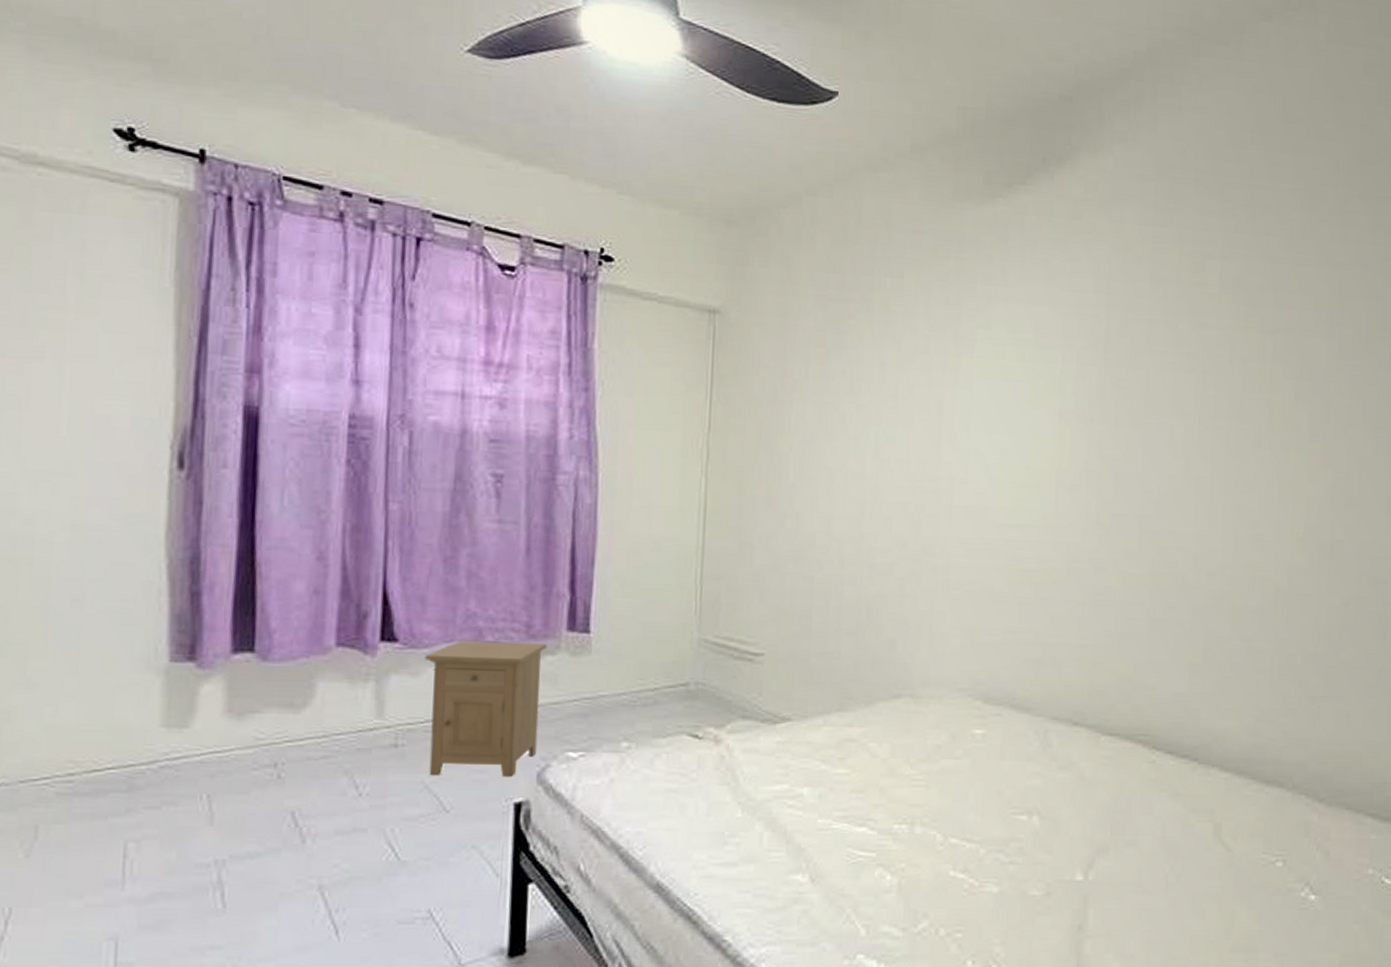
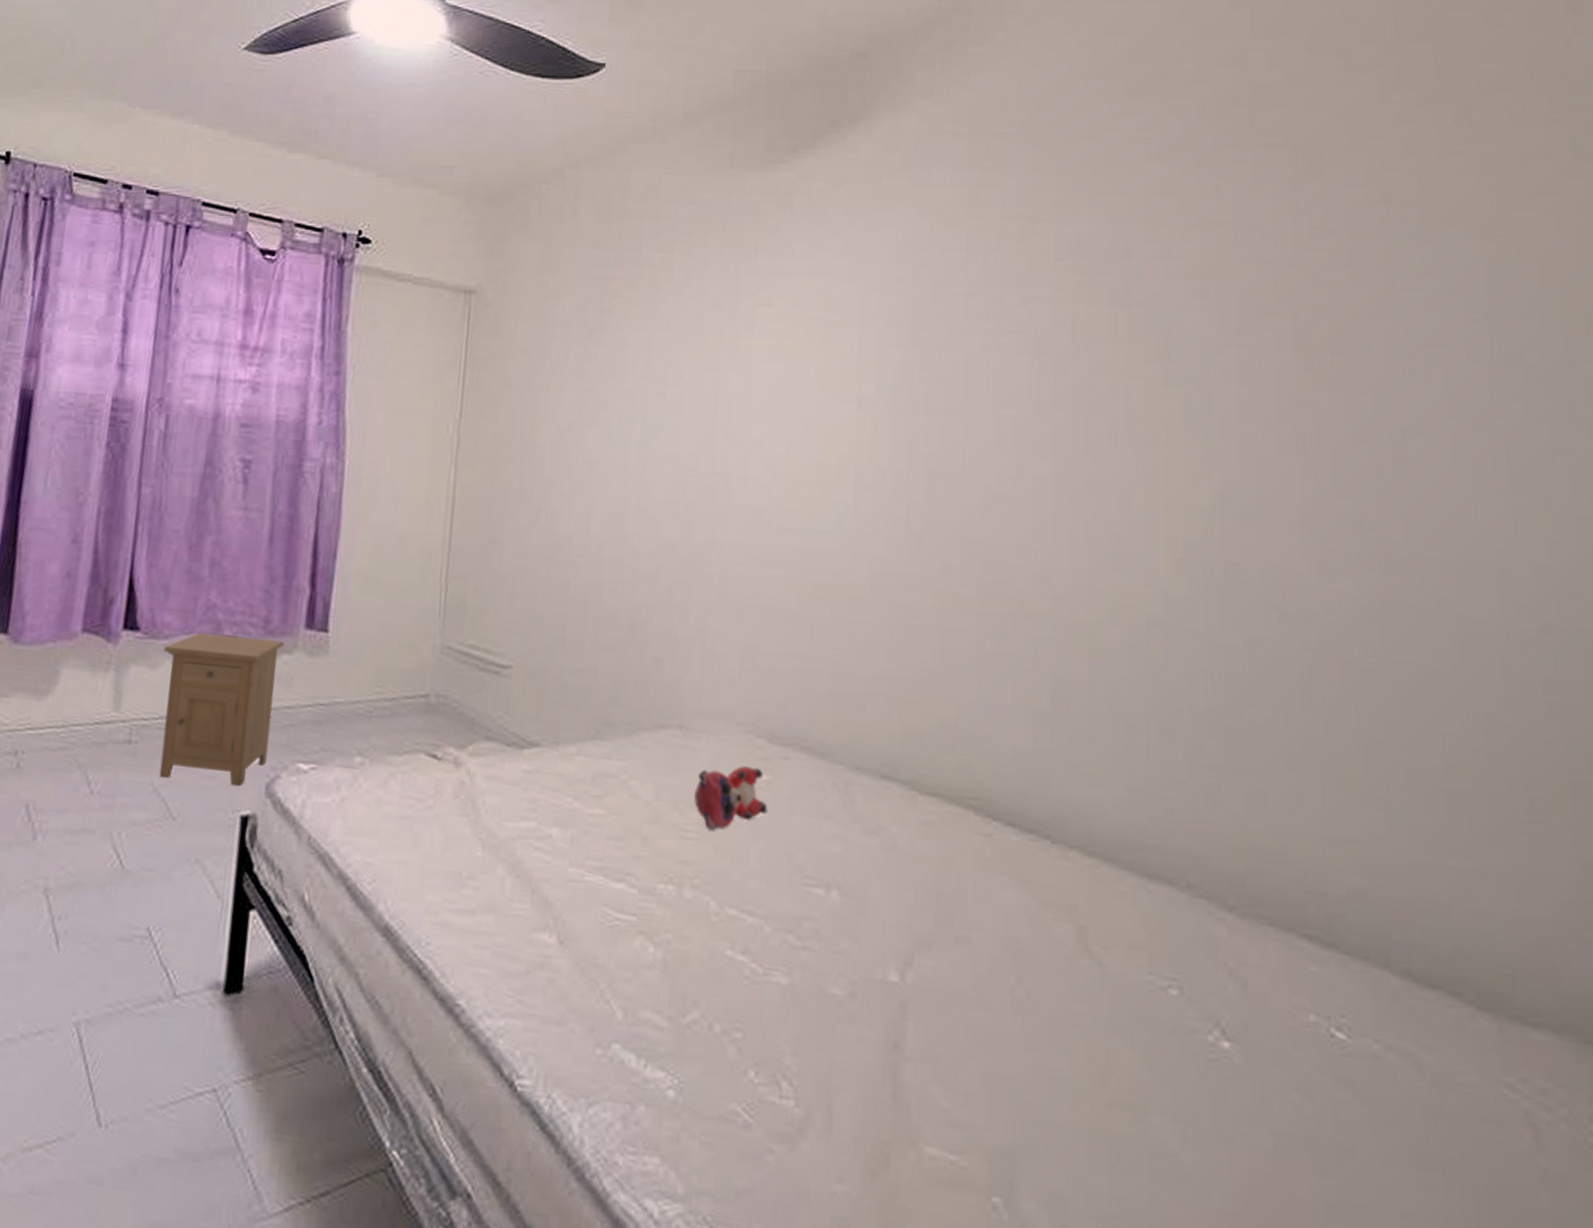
stuffed animal: none [923,724,983,778] -> present [694,766,768,831]

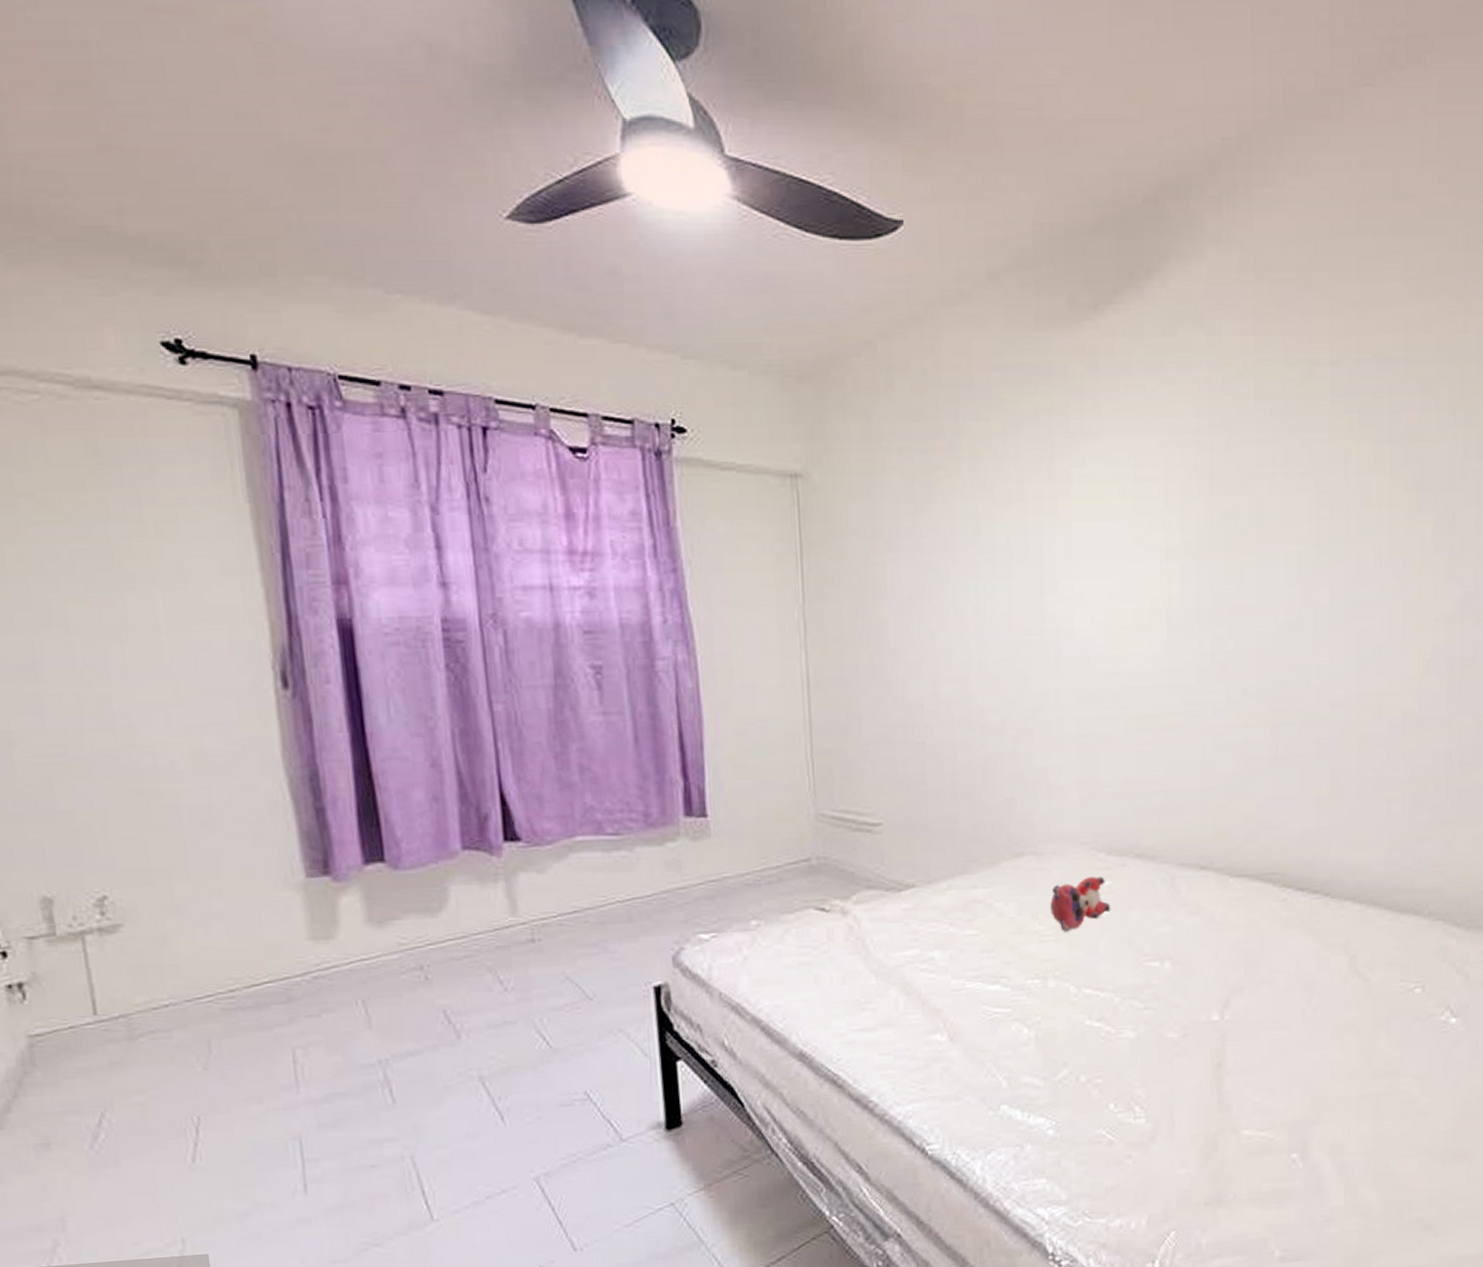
nightstand: present [159,632,284,785] -> none [549,830,670,966]

